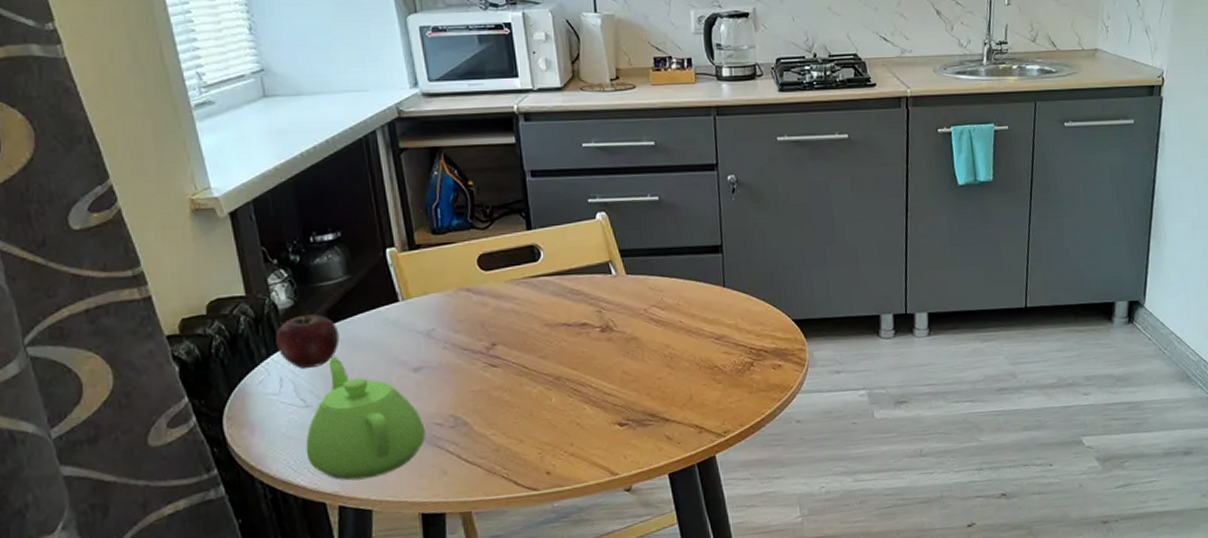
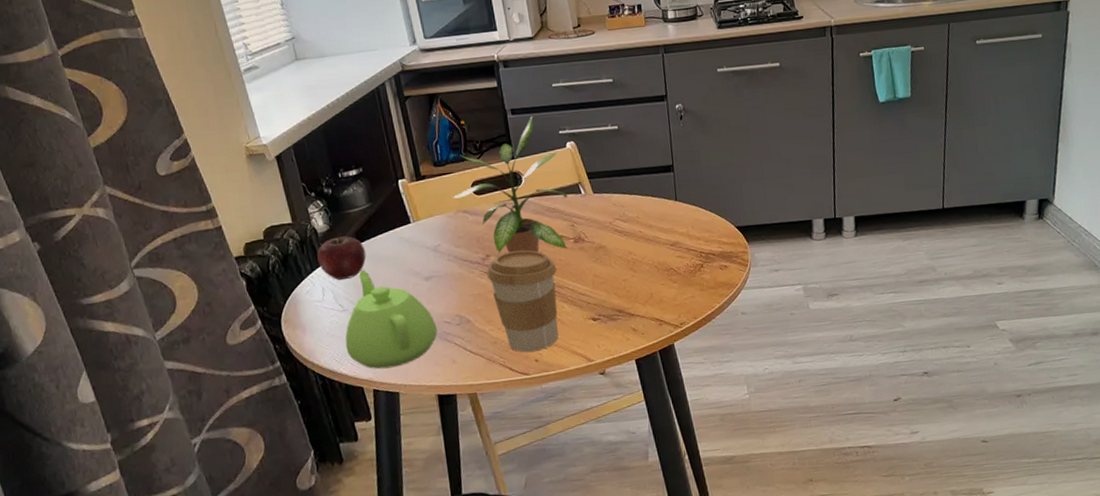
potted plant: none [453,180,596,342] -> present [452,116,568,253]
coffee cup: none [491,339,578,463] -> present [486,250,559,353]

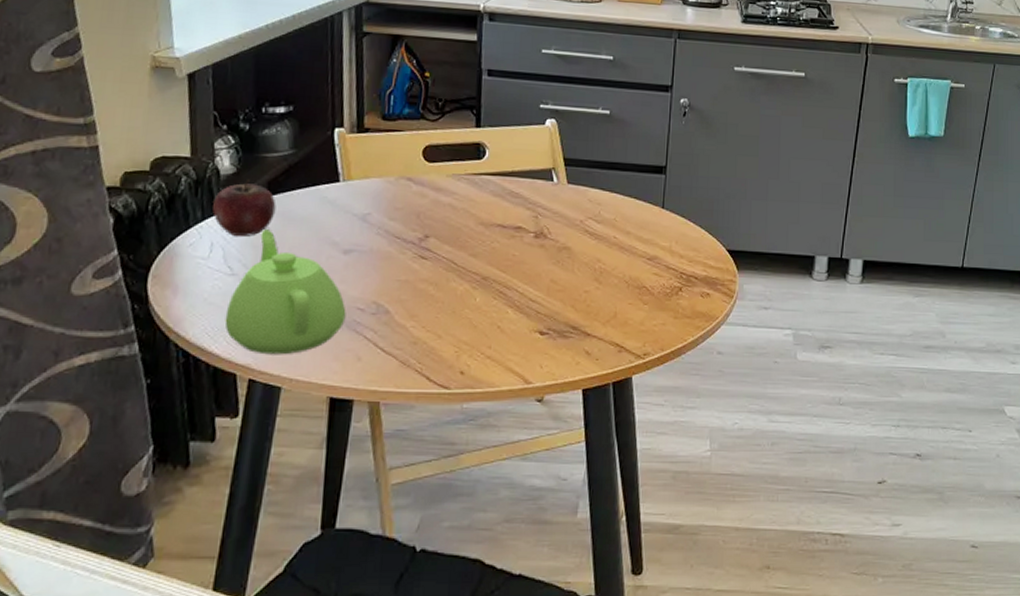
potted plant: present [452,116,568,253] -> none [397,82,537,243]
coffee cup: present [486,250,559,353] -> none [420,236,507,362]

